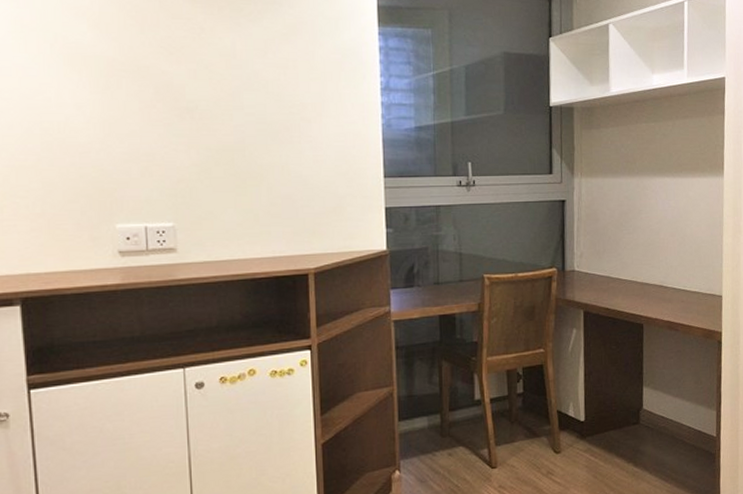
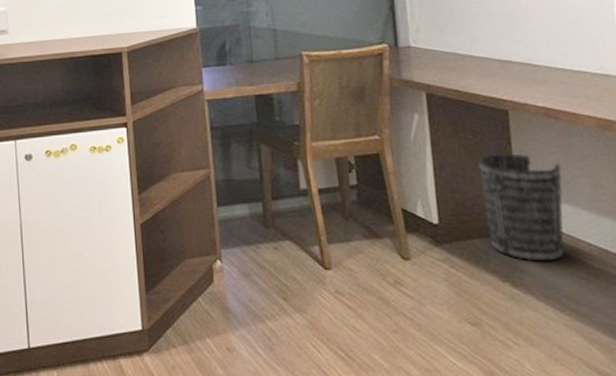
wastebasket: none [618,359,676,445] -> present [477,153,564,262]

